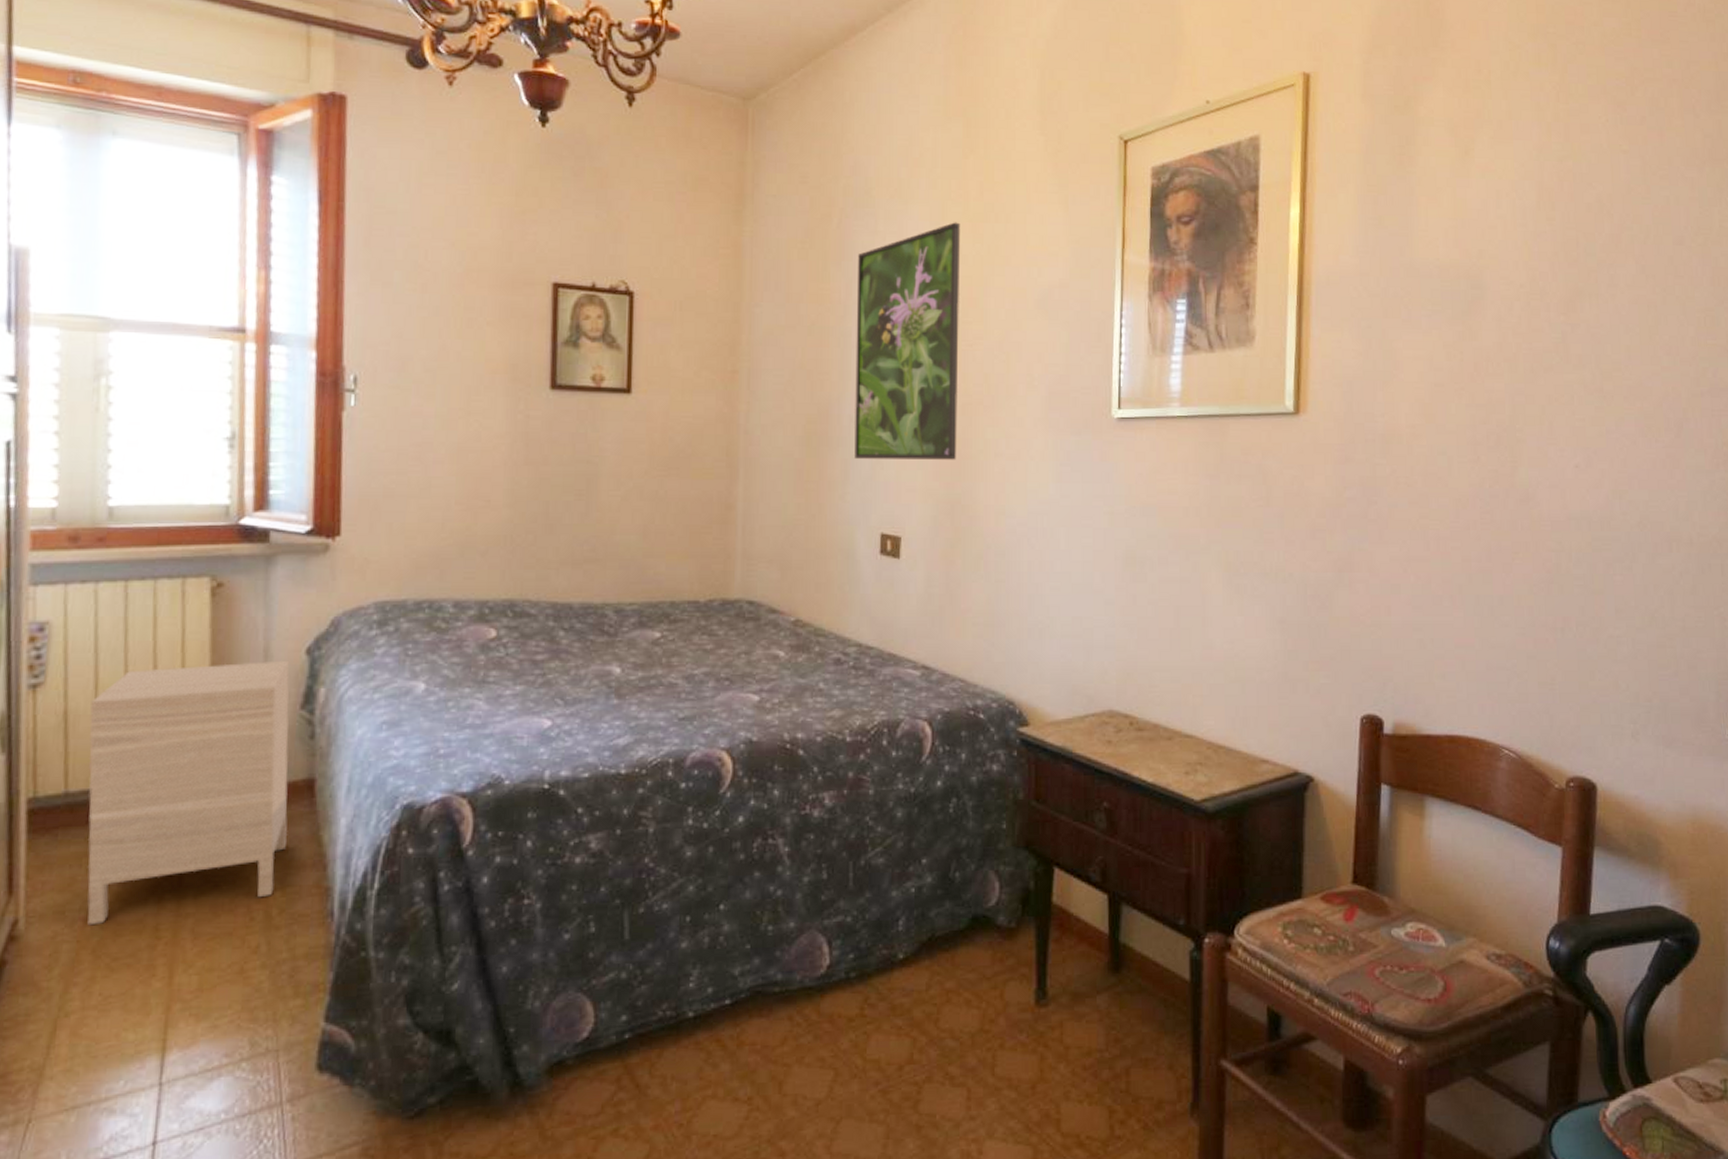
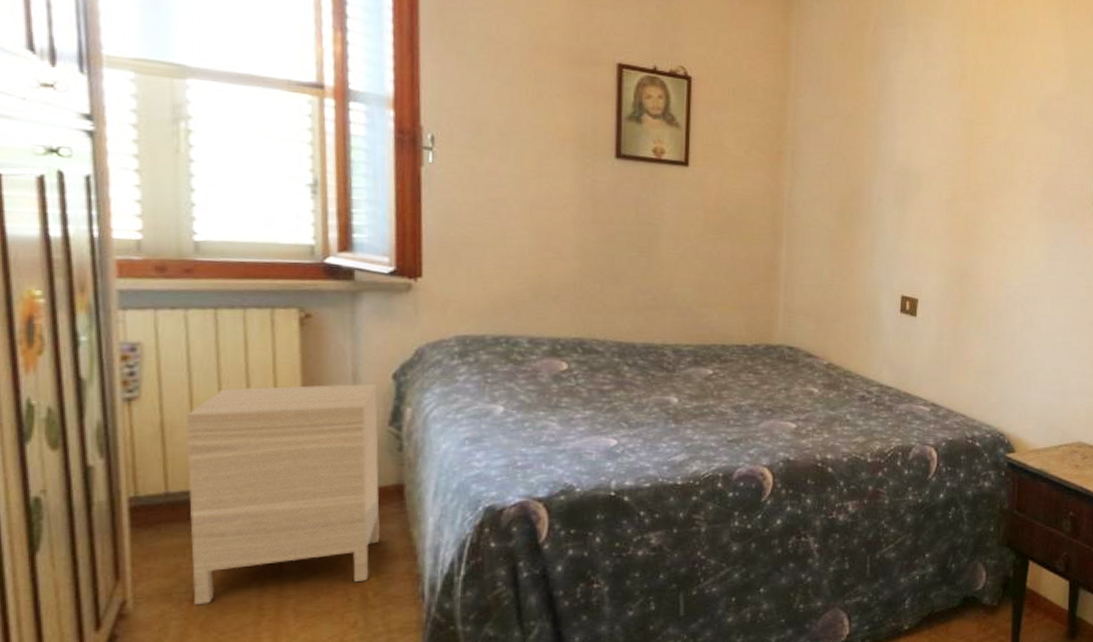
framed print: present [854,222,961,460] -> none [881,36,978,238]

